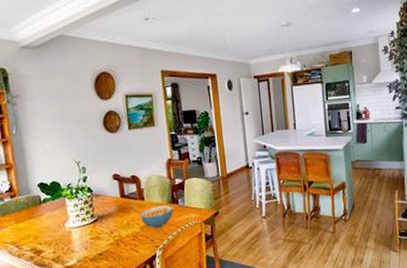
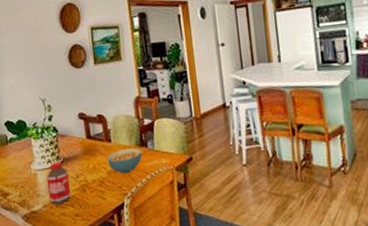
bottle: none [80,219,105,260] -> present [46,162,71,205]

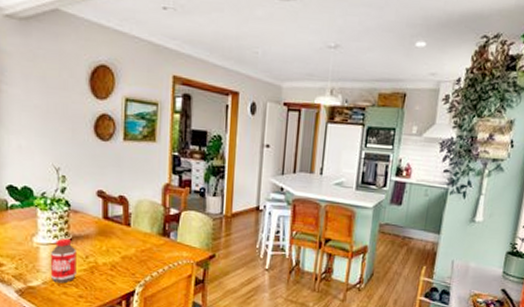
cereal bowl: present [107,148,142,174] -> none [123,235,163,261]

